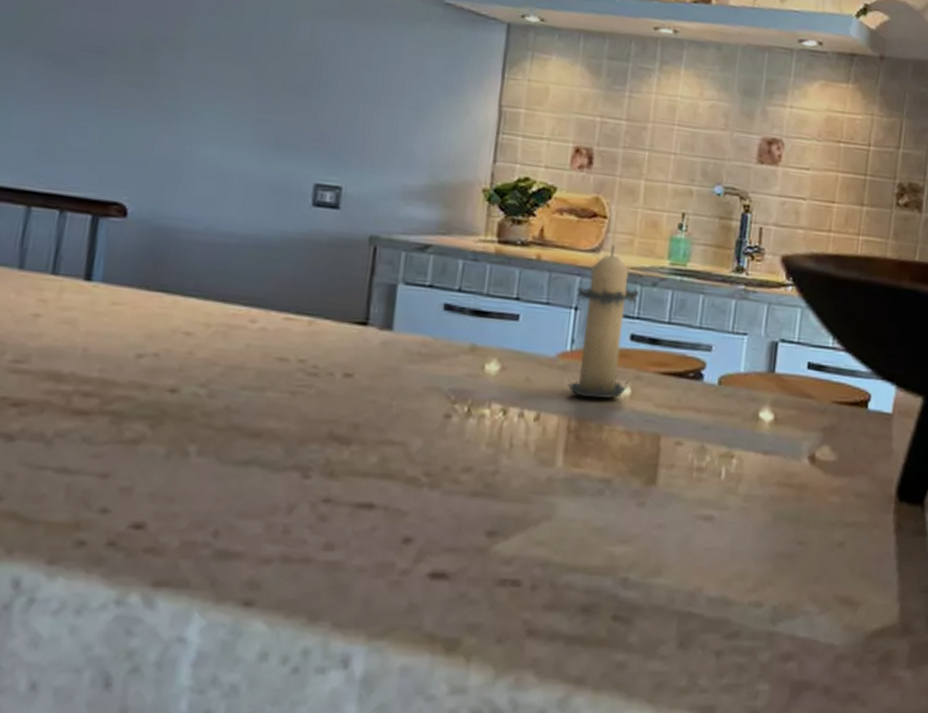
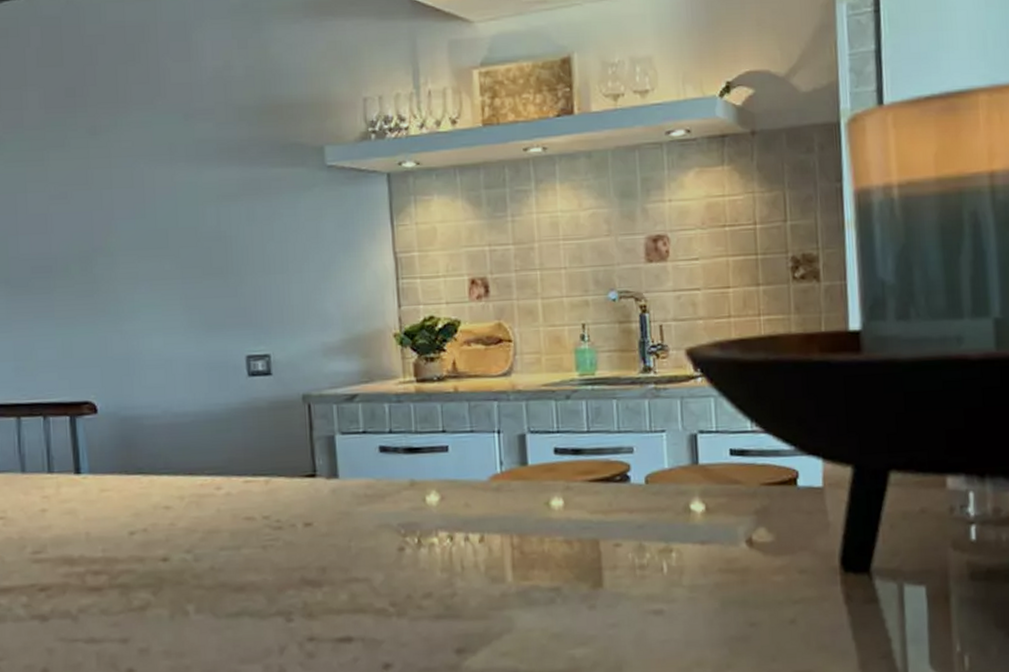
candle: present [567,244,640,398] -> none [496,365,561,514]

